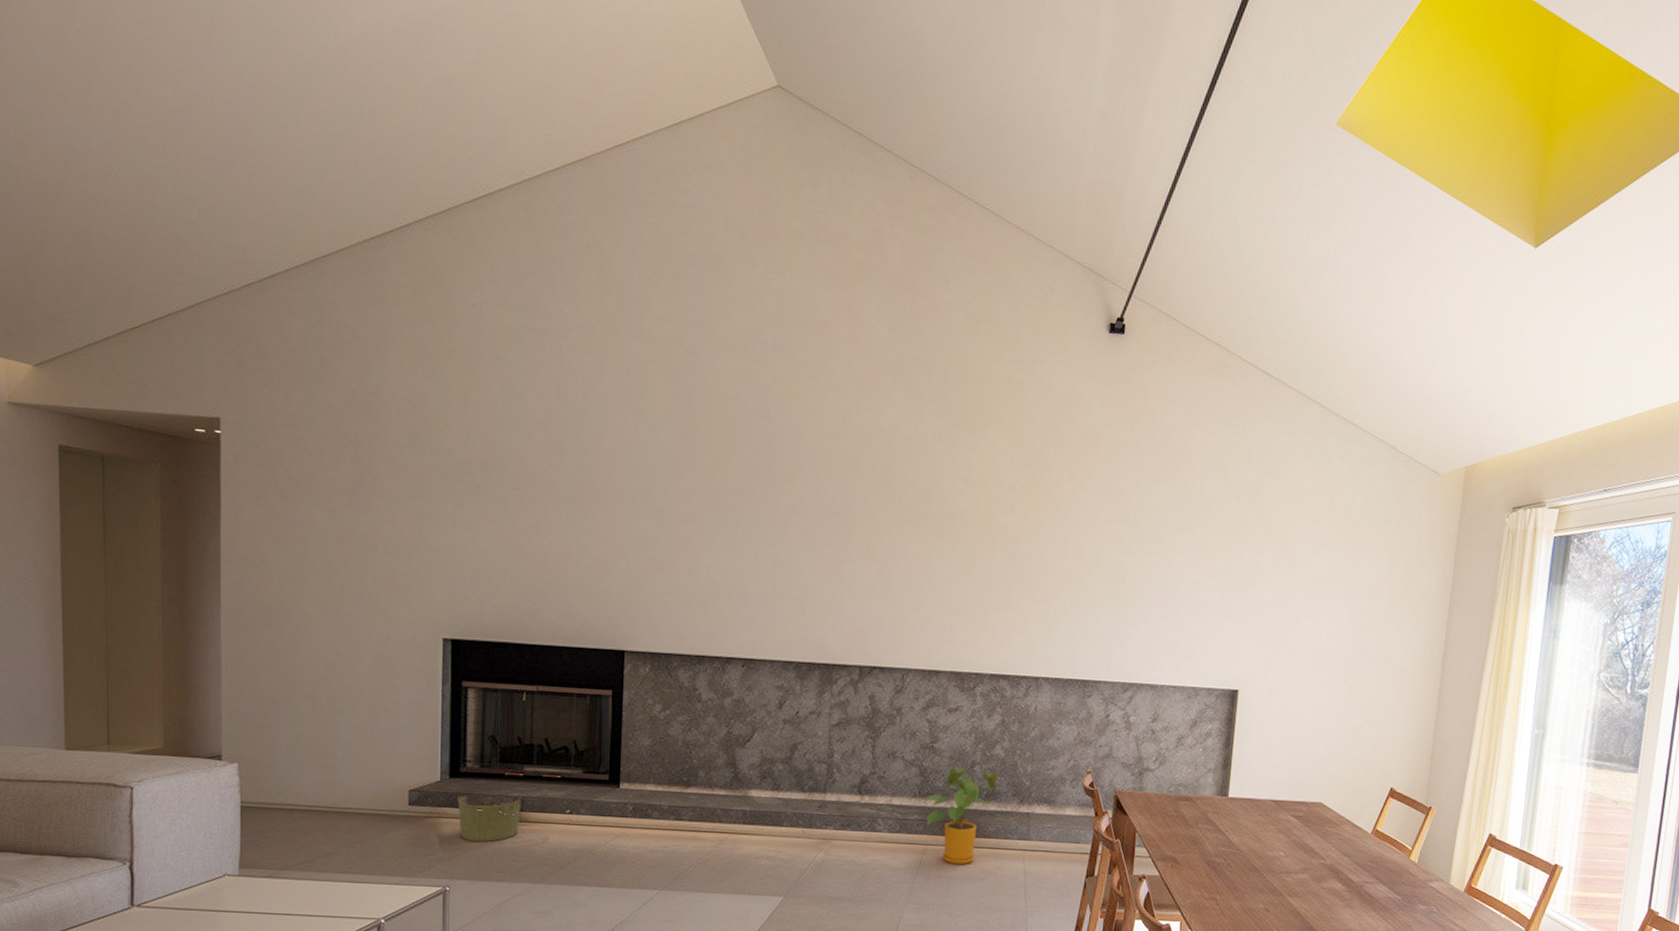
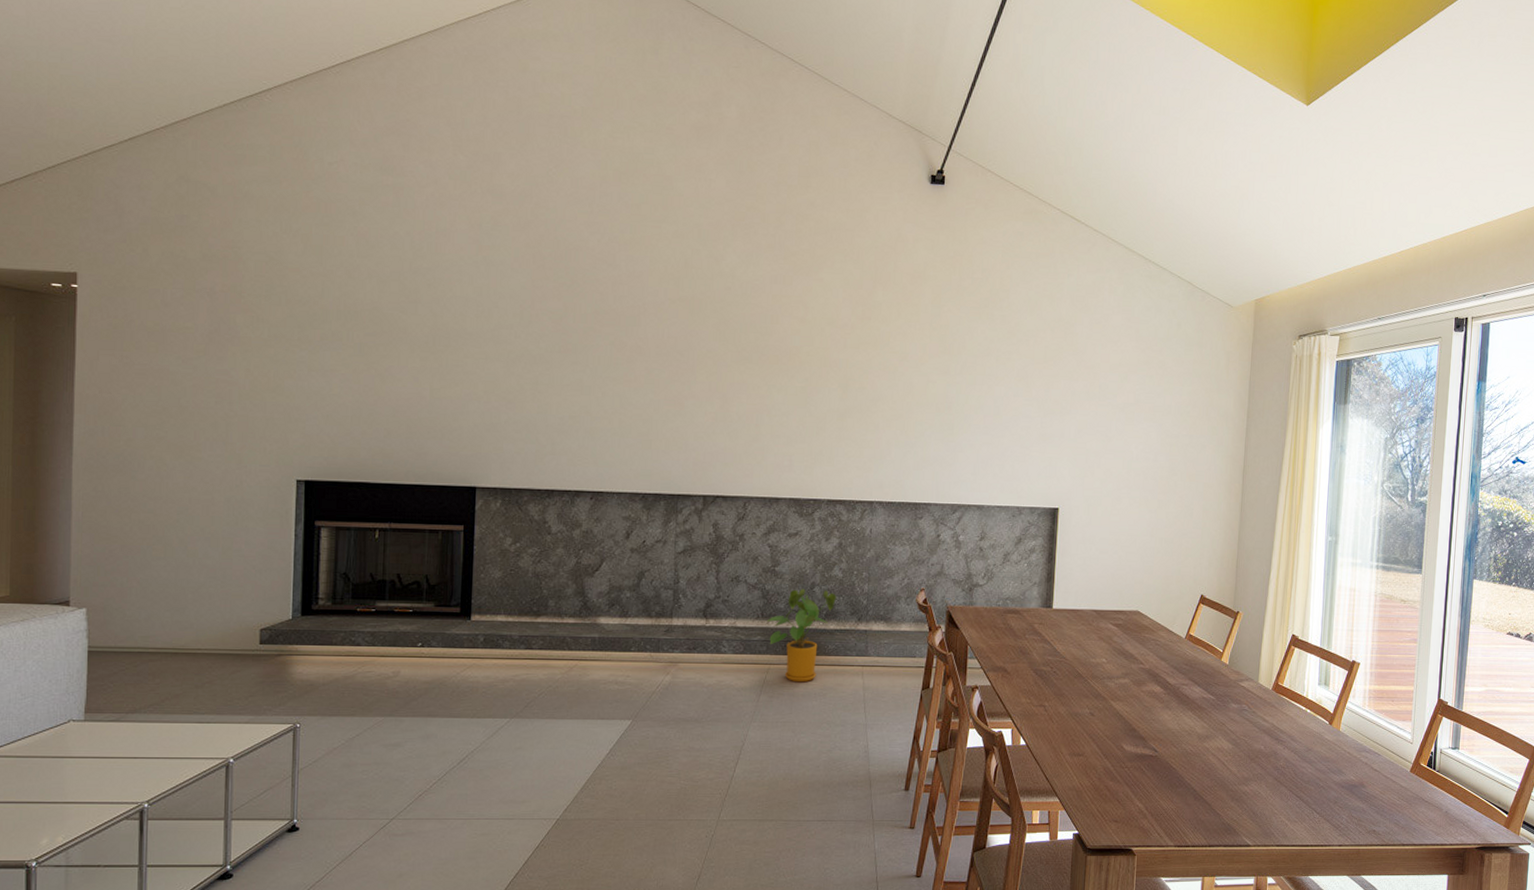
basket: present [458,794,523,843] -> none [309,630,375,678]

